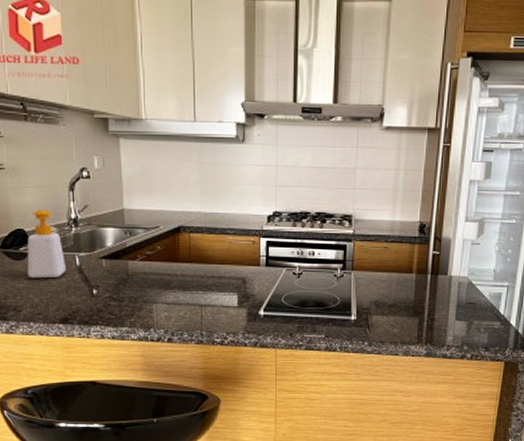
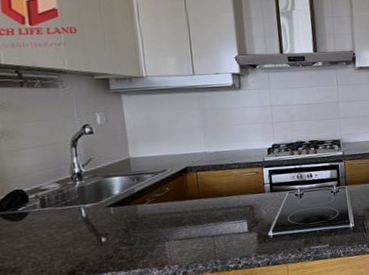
soap bottle: present [27,209,66,279] -> none [27,167,71,237]

